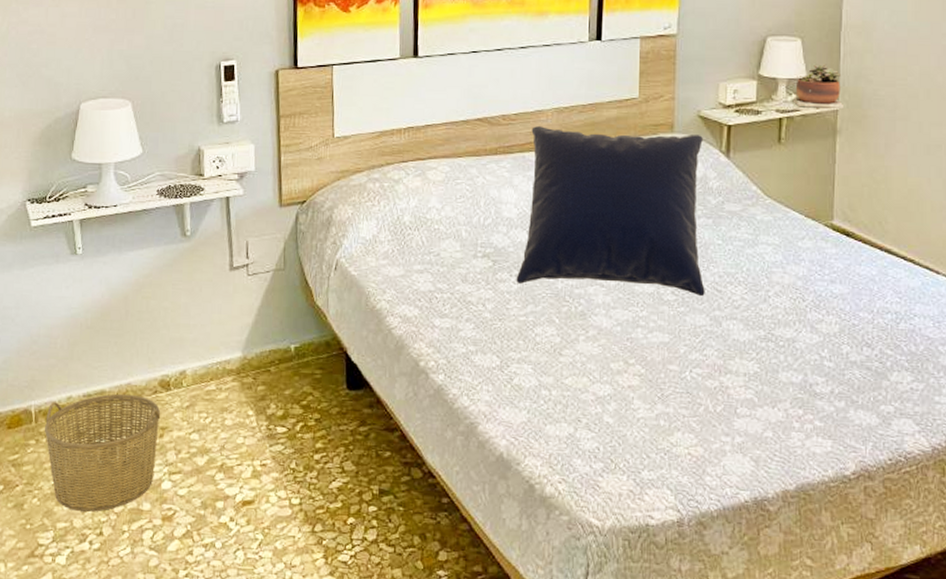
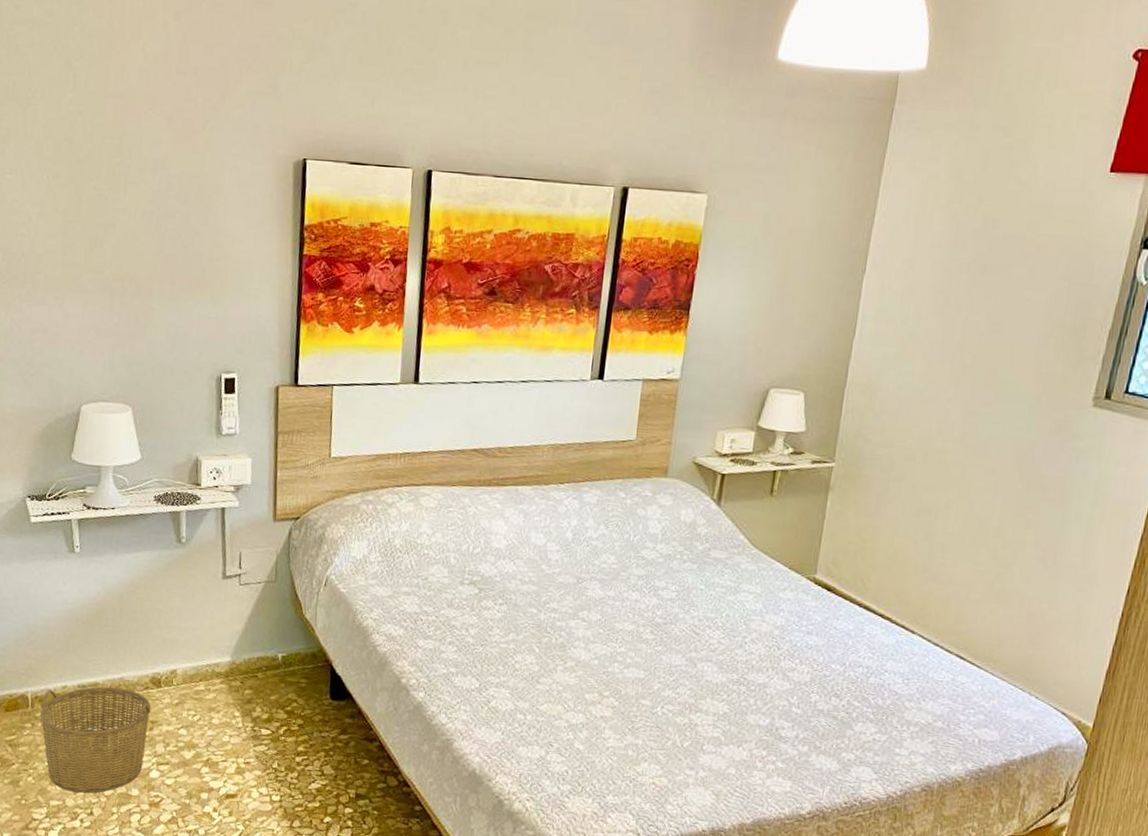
cushion: present [516,126,705,296] -> none [500,461,696,637]
succulent plant: present [794,64,843,108] -> none [790,420,840,466]

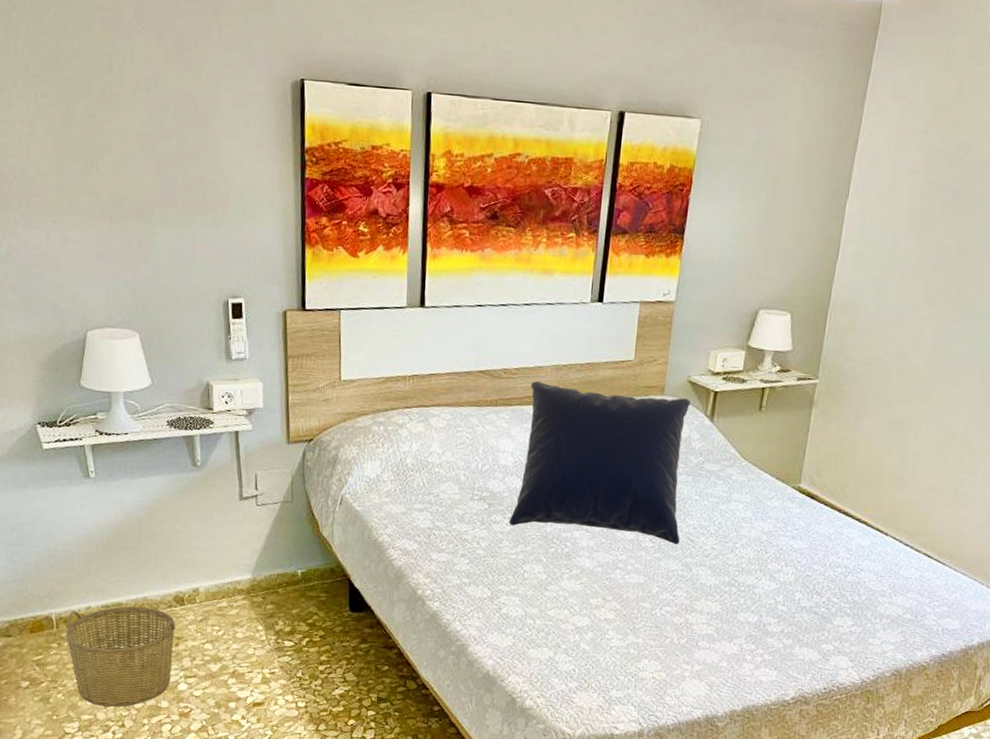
cushion: none [500,461,696,637] -> present [509,381,690,544]

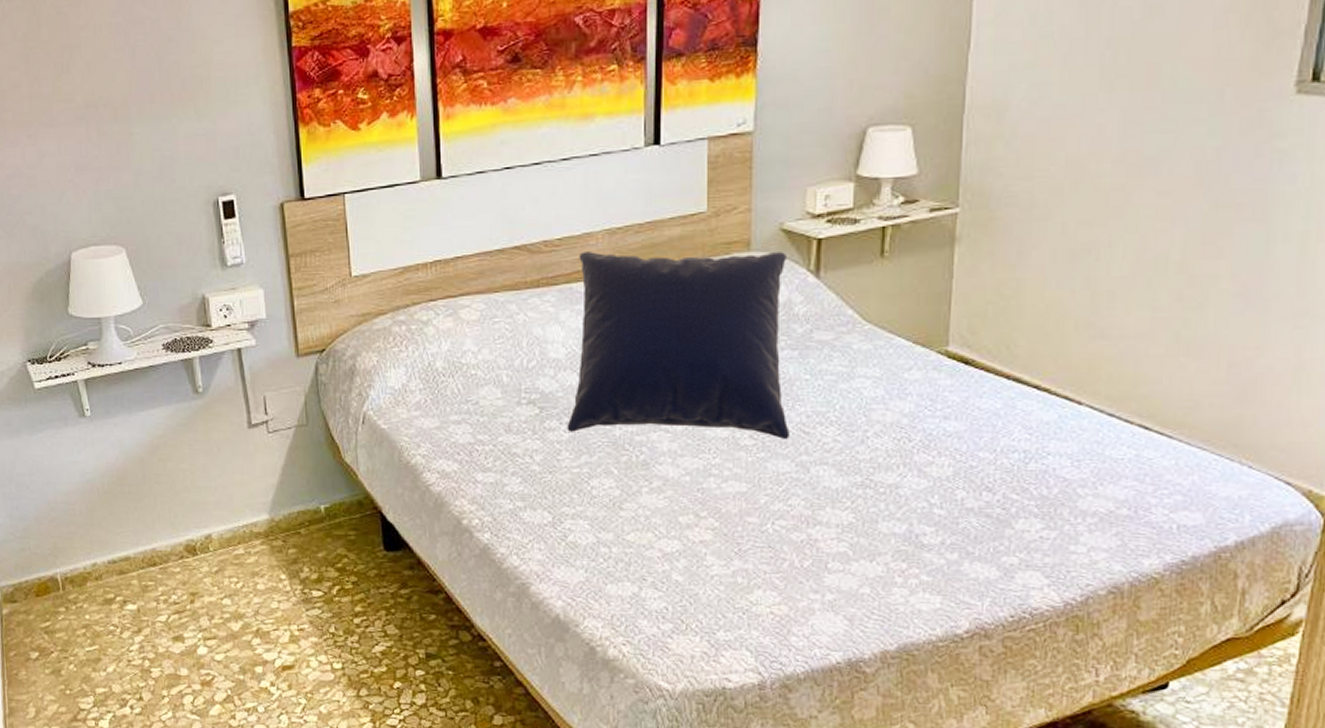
basket: present [65,606,176,707] -> none [72,559,190,677]

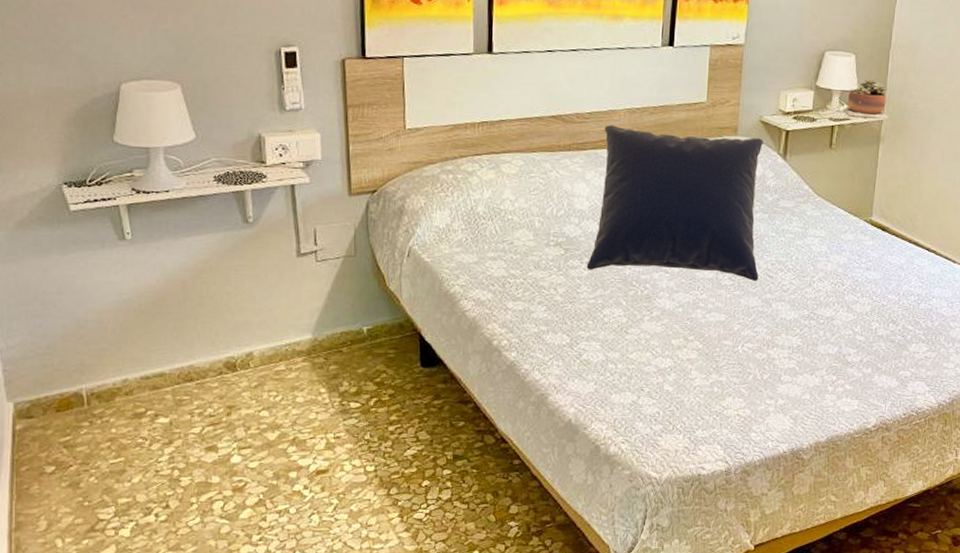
succulent plant: none [901,157,964,212] -> present [845,78,888,119]

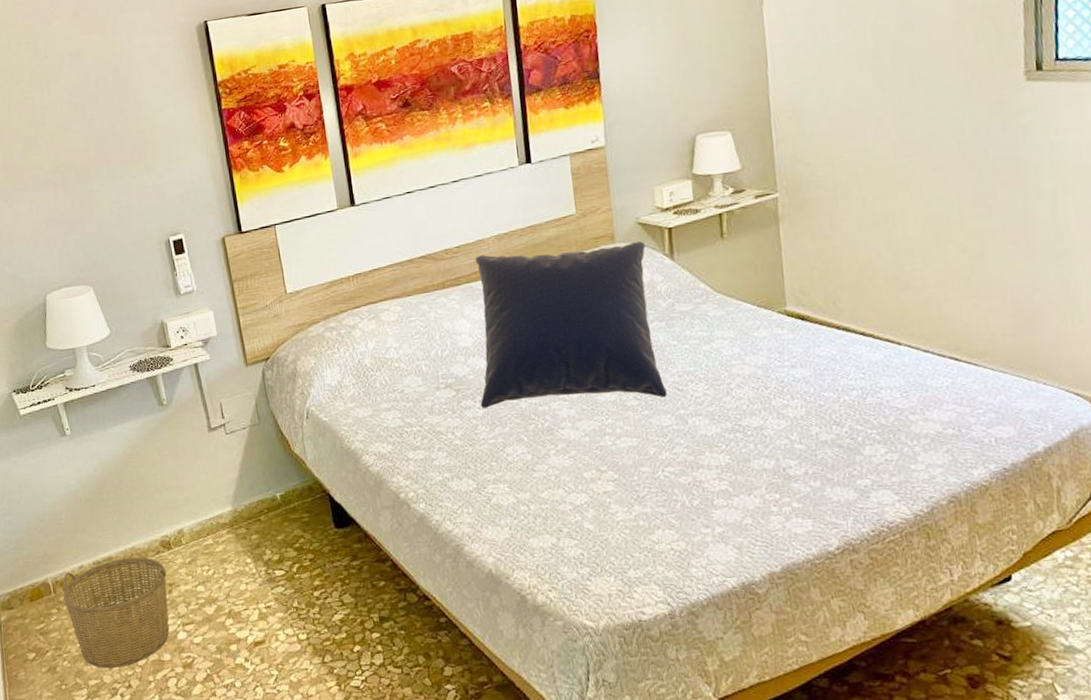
basket: none [98,375,227,487] -> present [63,557,170,668]
succulent plant: present [845,78,888,119] -> none [731,153,783,200]

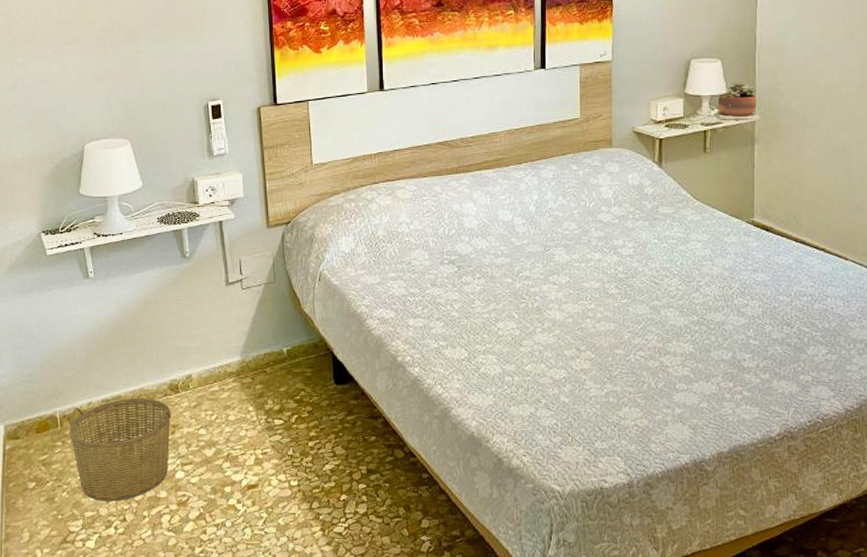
cushion: present [475,241,667,409] -> none [479,147,645,288]
succulent plant: none [731,153,783,200] -> present [716,81,760,120]

